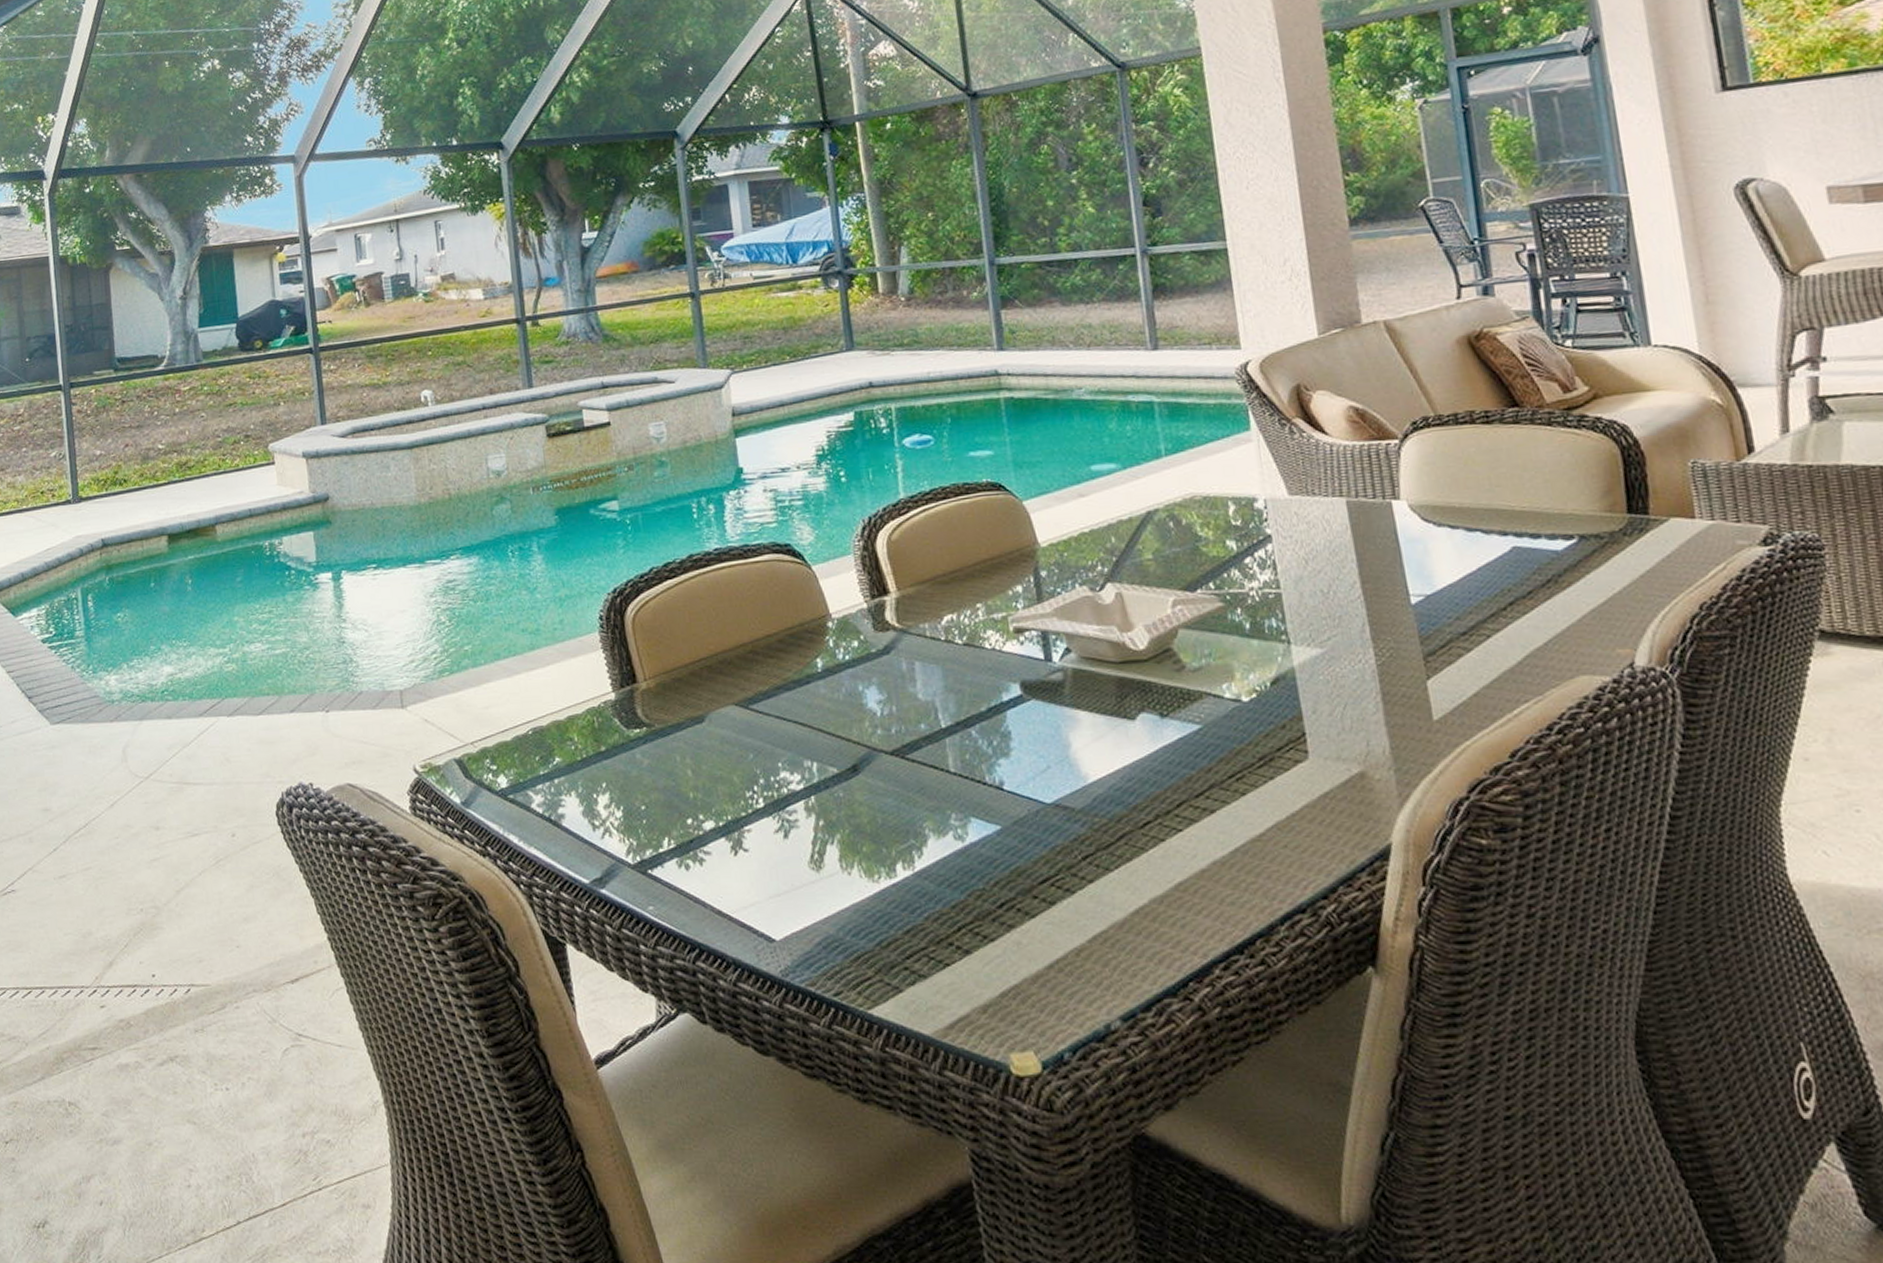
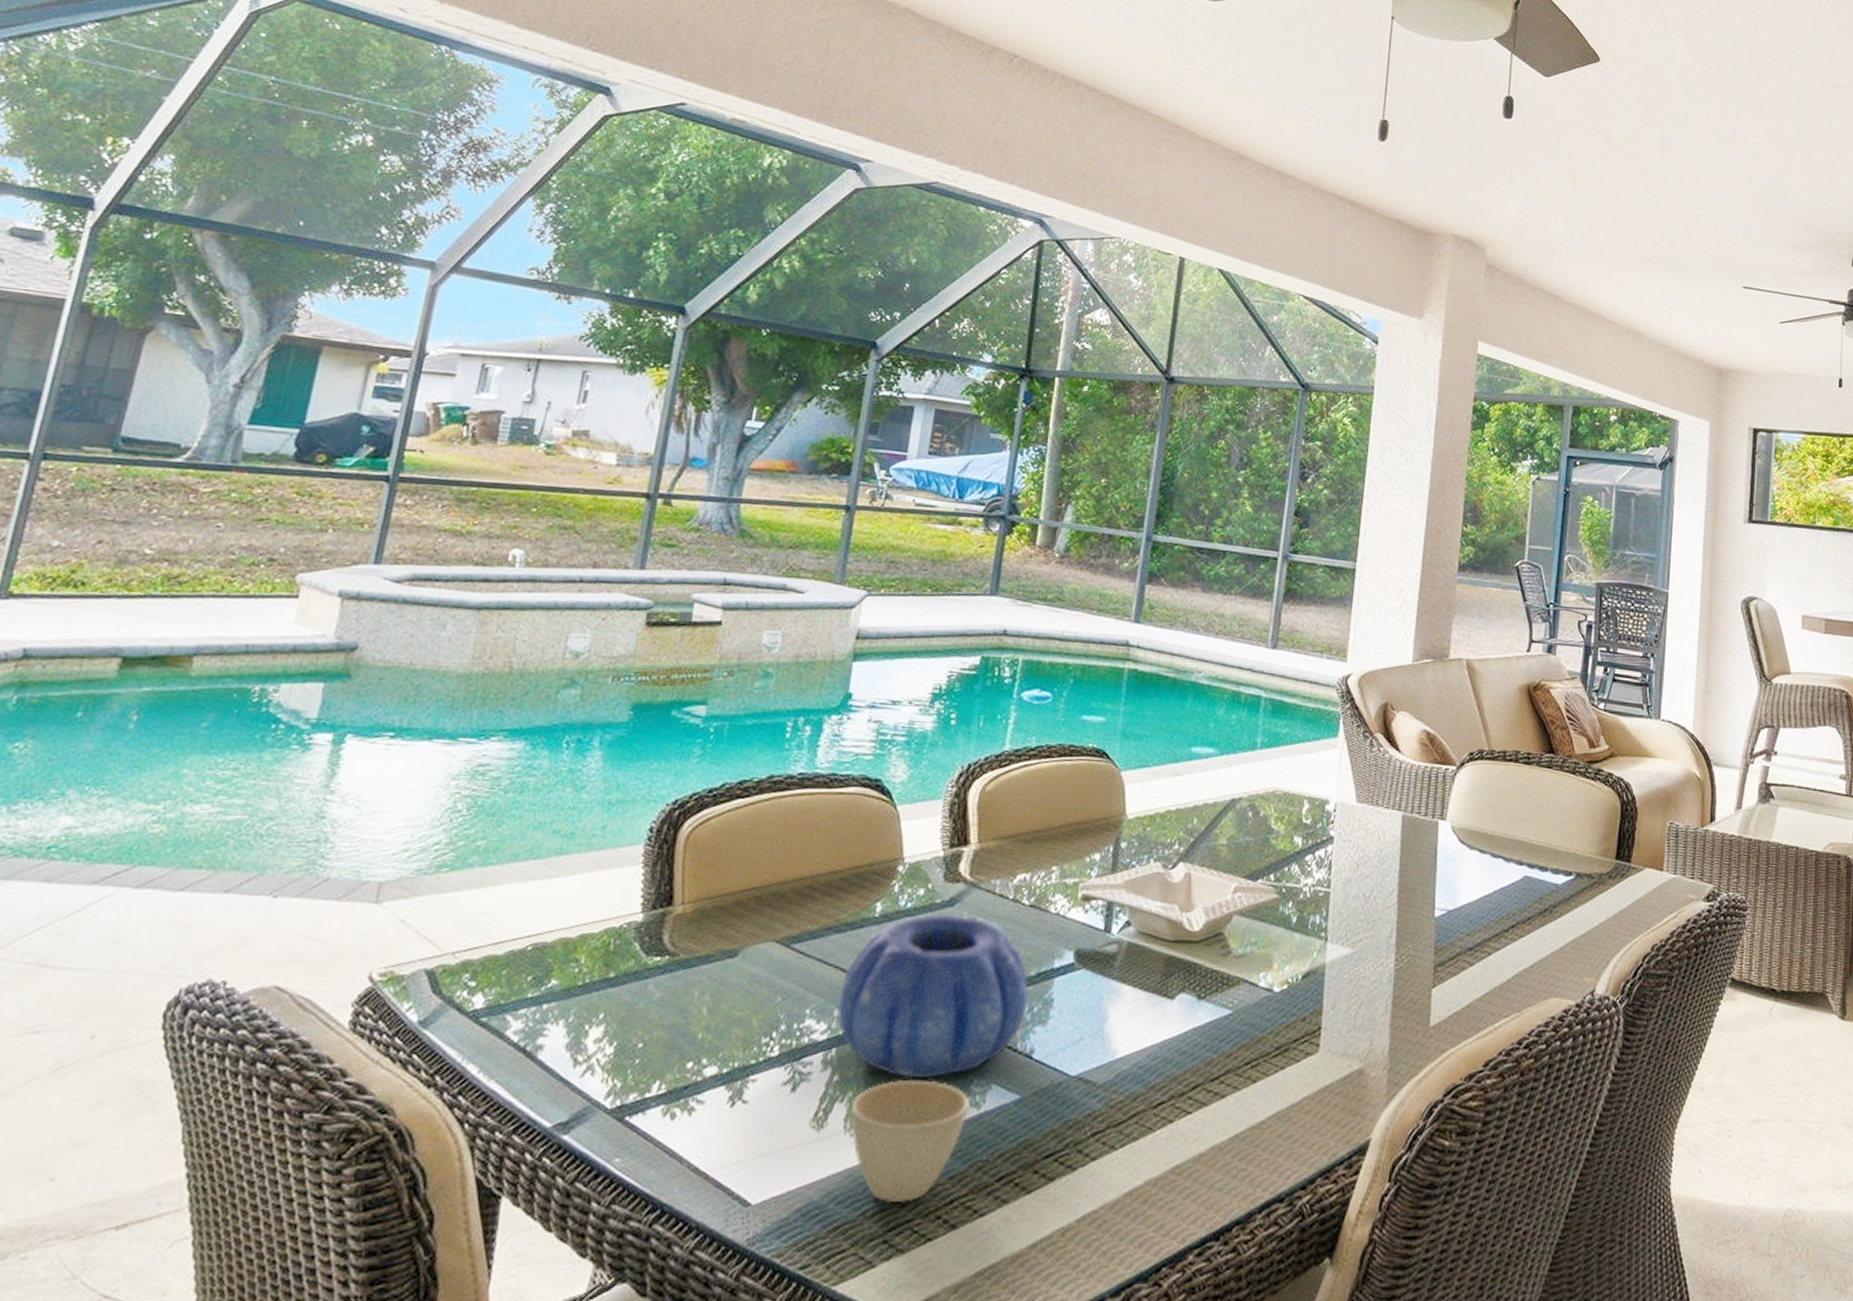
decorative bowl: none [803,662,986,819] -> present [837,915,1028,1079]
cup: none [841,818,954,934] -> present [851,1080,970,1203]

